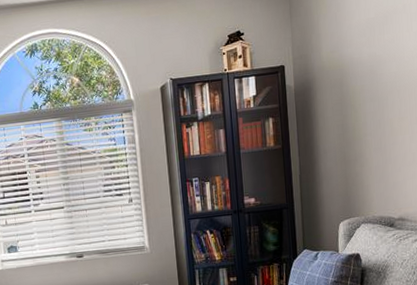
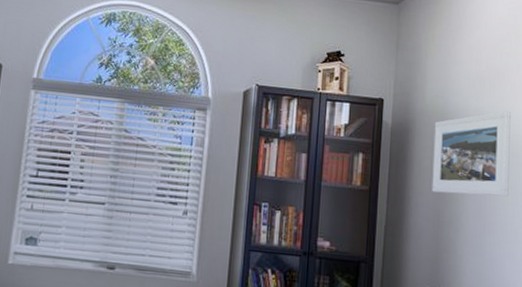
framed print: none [332,51,405,137] -> present [432,111,511,197]

